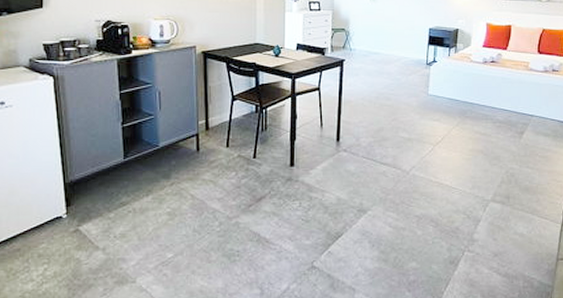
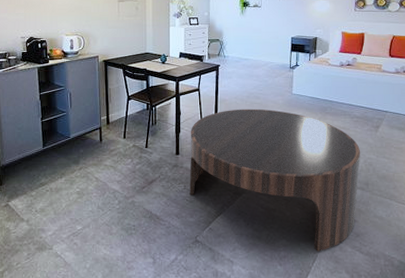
coffee table: none [306,111,502,274] -> present [189,108,360,251]

